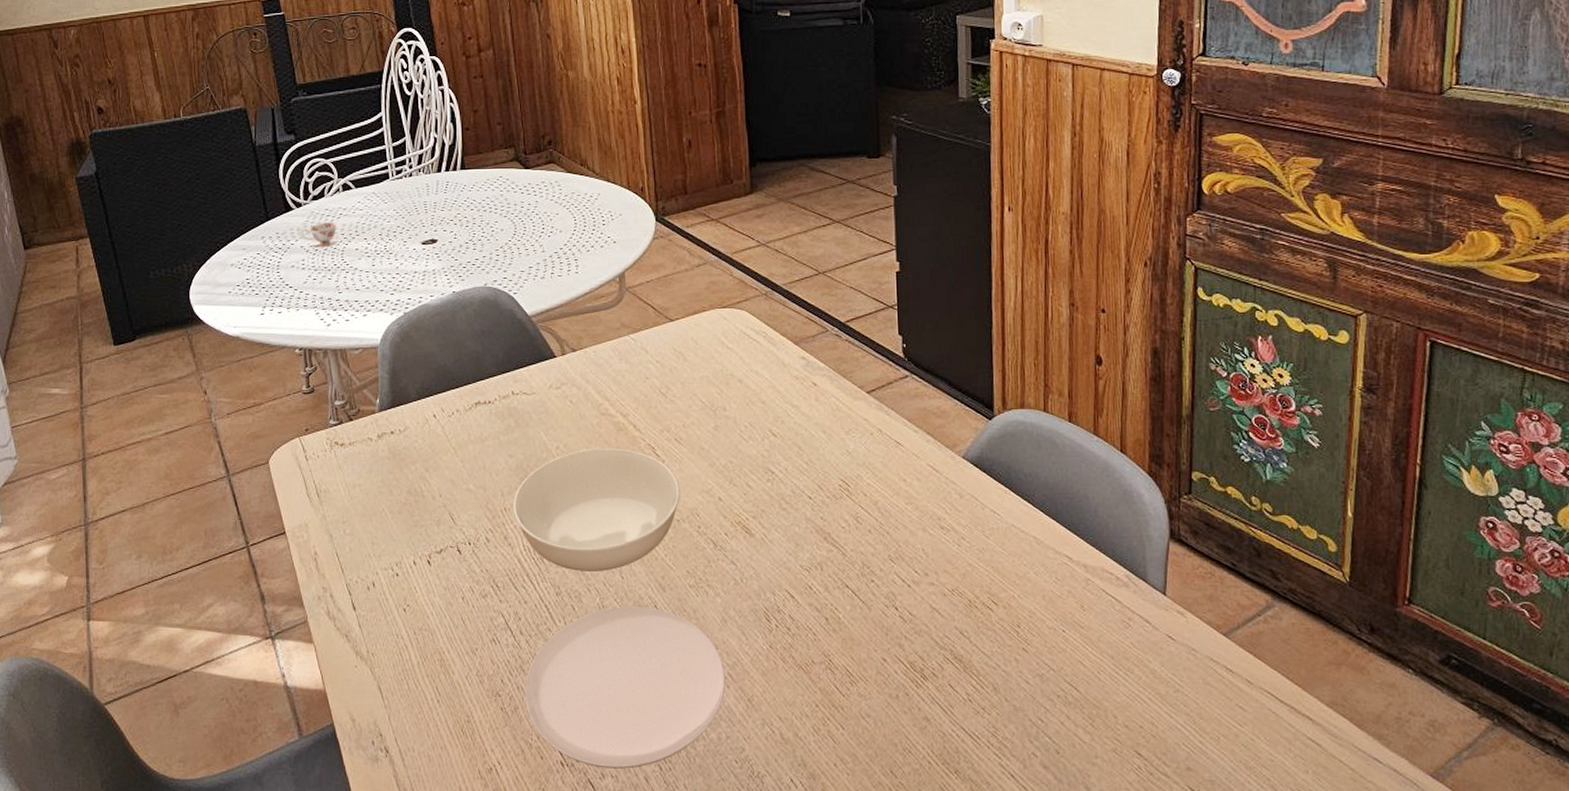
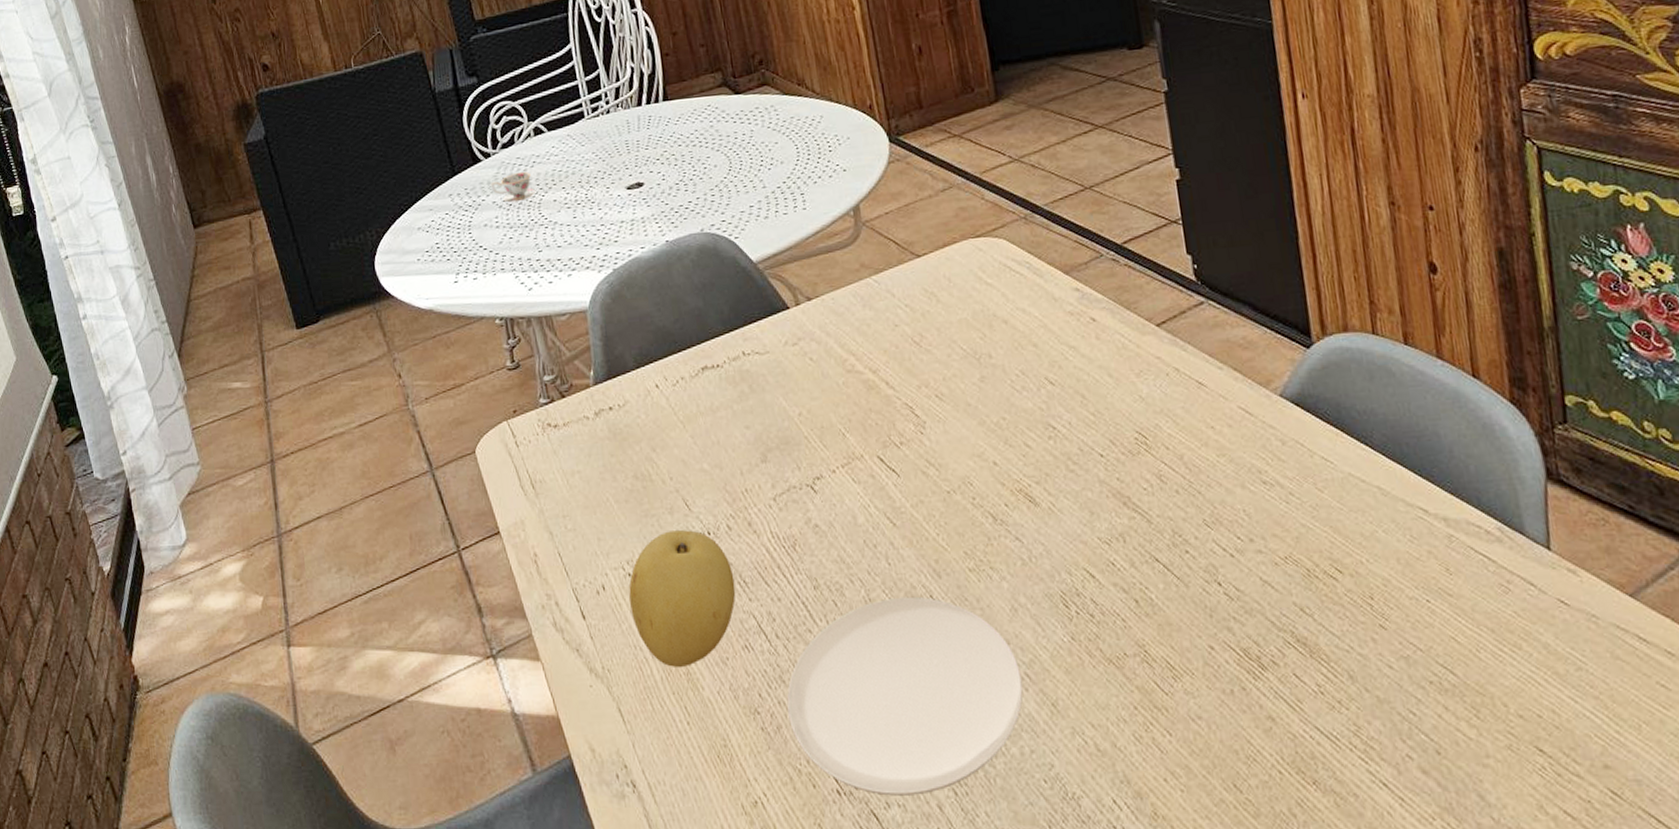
fruit: none [396,540,489,654] -> present [628,530,736,667]
bowl: present [512,448,680,571] -> none [754,410,948,559]

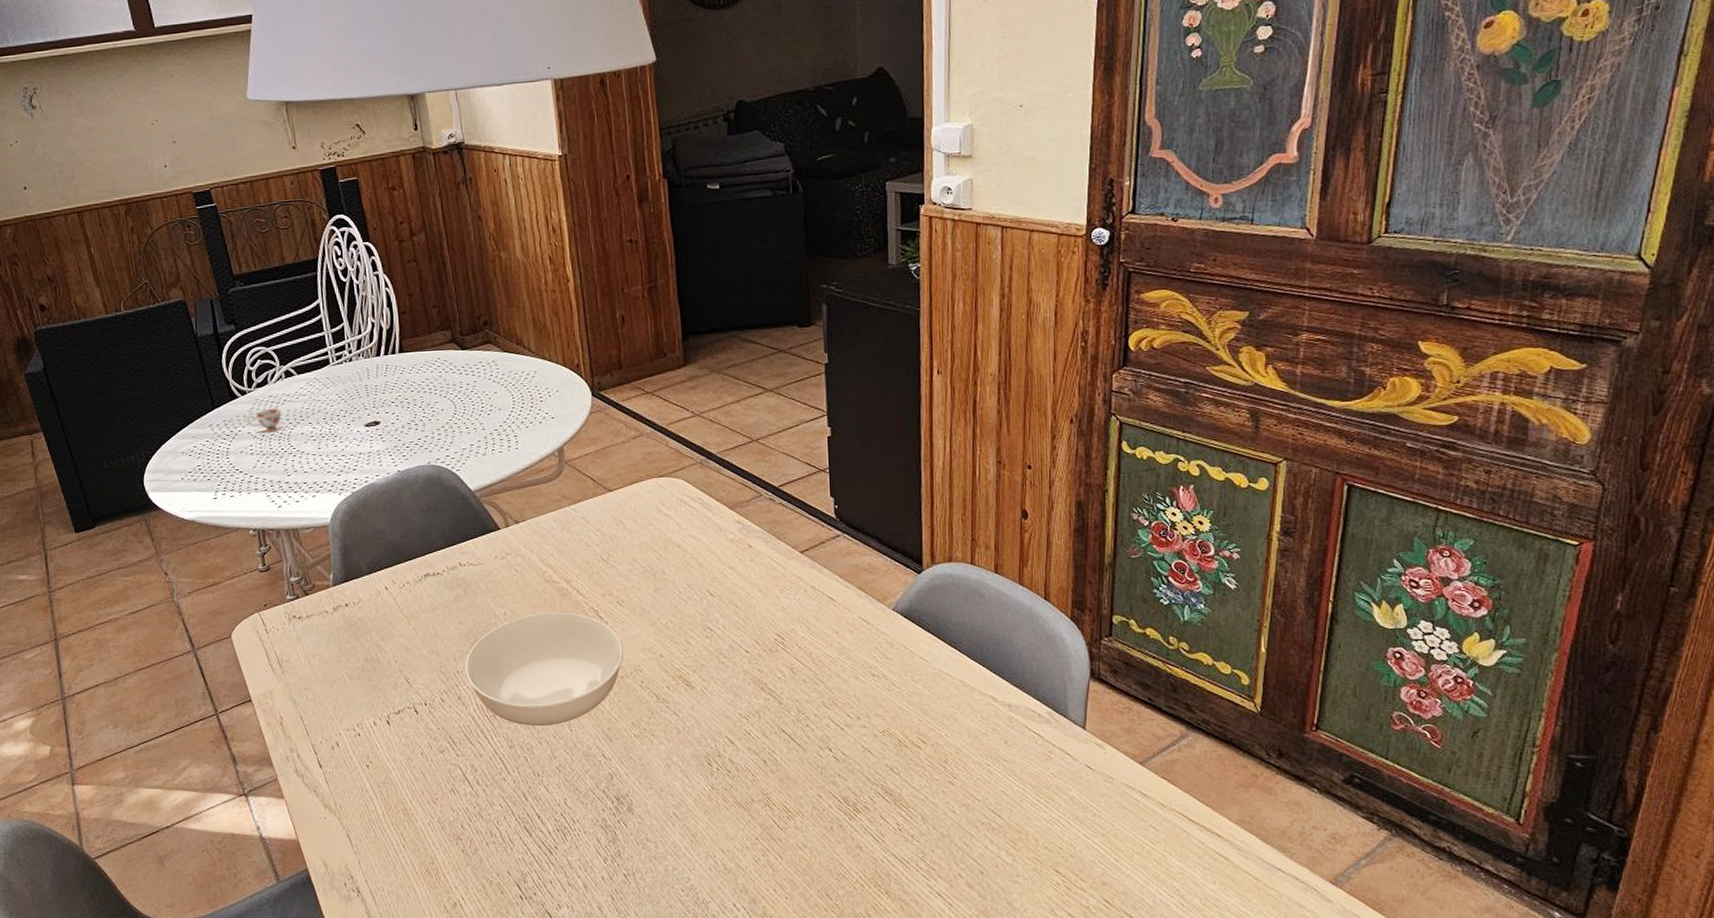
fruit: present [628,530,736,667] -> none [358,701,446,805]
bowl: none [754,410,948,559] -> present [464,612,624,726]
plate: present [786,597,1023,796] -> none [483,756,671,900]

